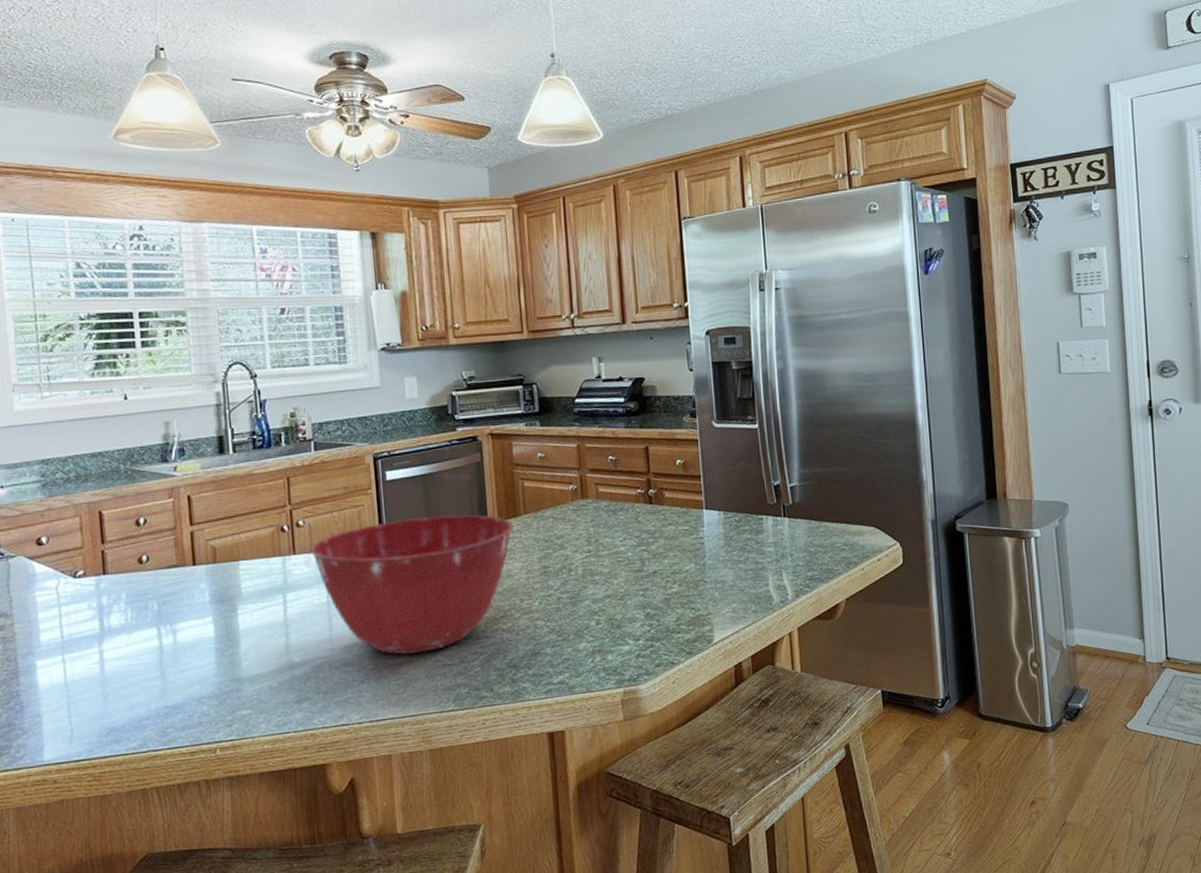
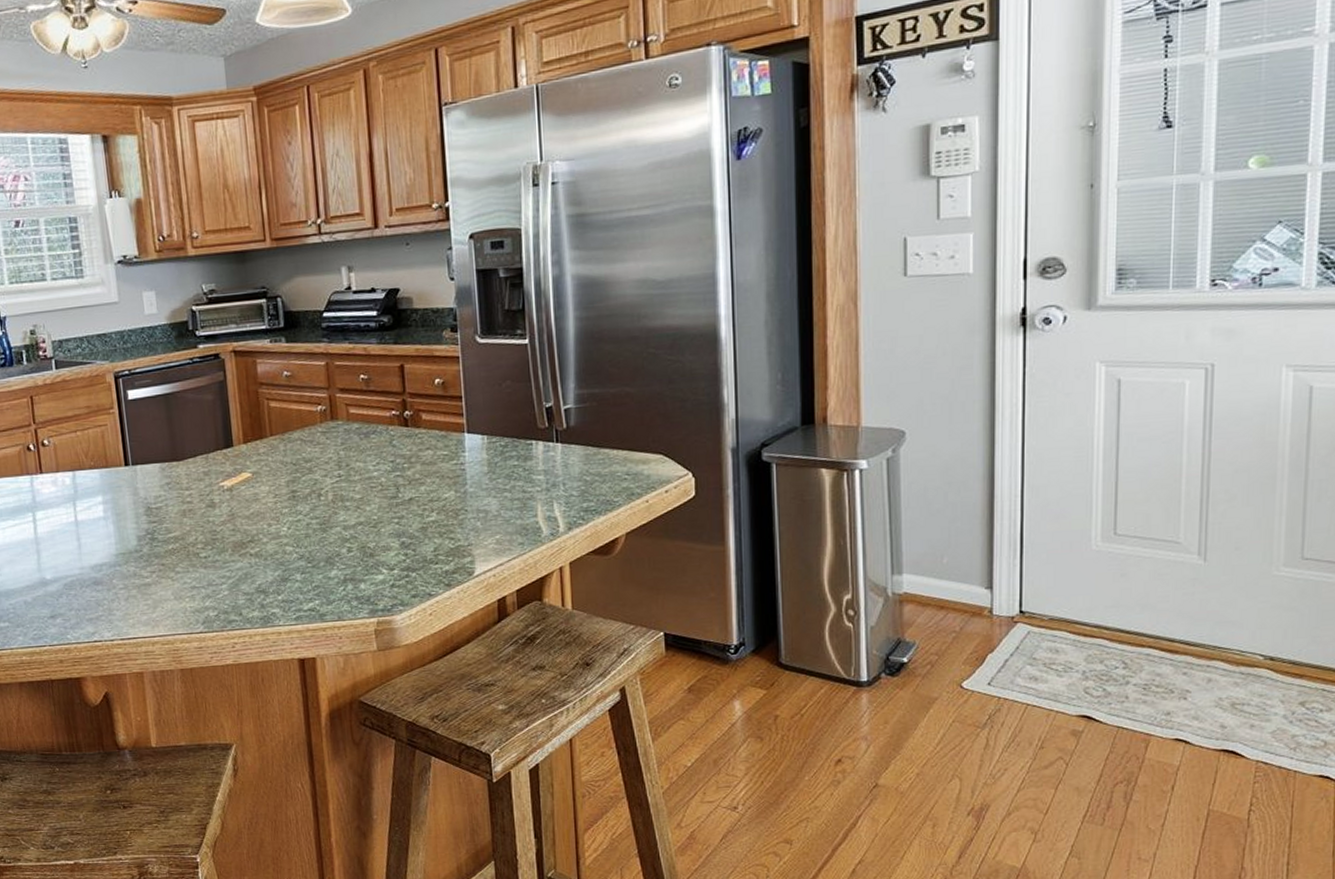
mixing bowl: present [310,515,514,654] -> none [56,436,260,575]

